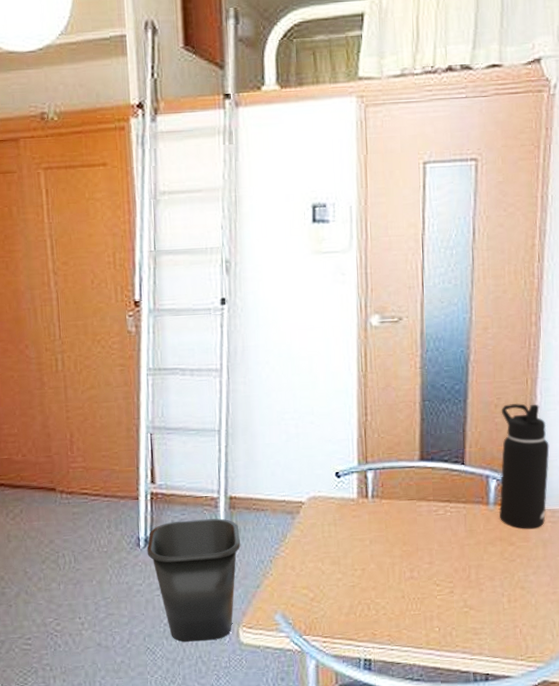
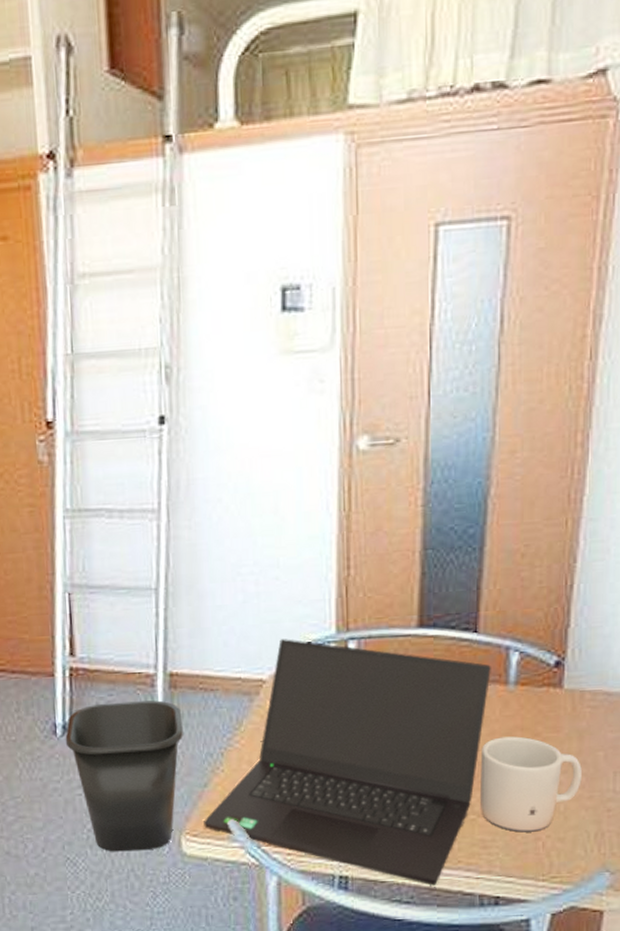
laptop: none [257,470,476,666] -> present [204,639,491,886]
mug: none [470,545,548,622] -> present [479,736,583,833]
water bottle: present [499,403,550,529] -> none [522,551,593,716]

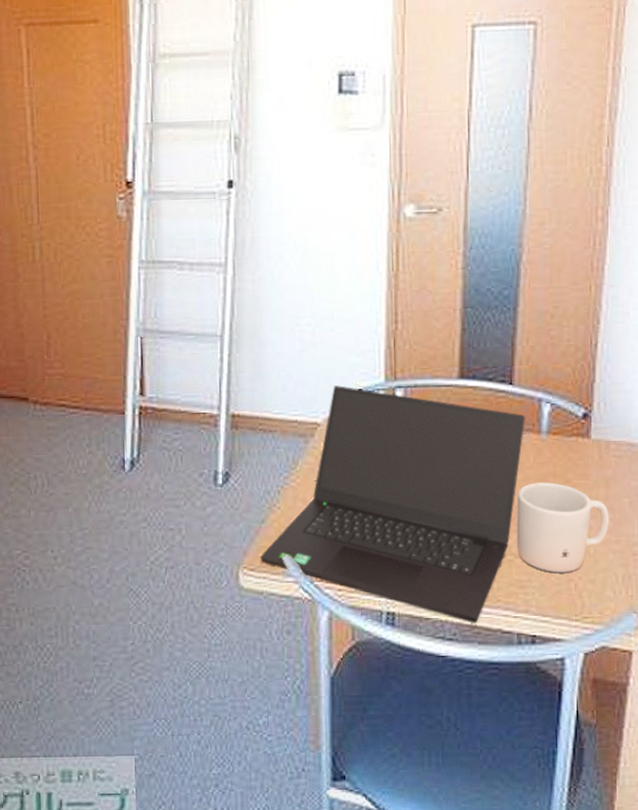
waste bin: present [65,700,183,852] -> none [133,439,243,584]

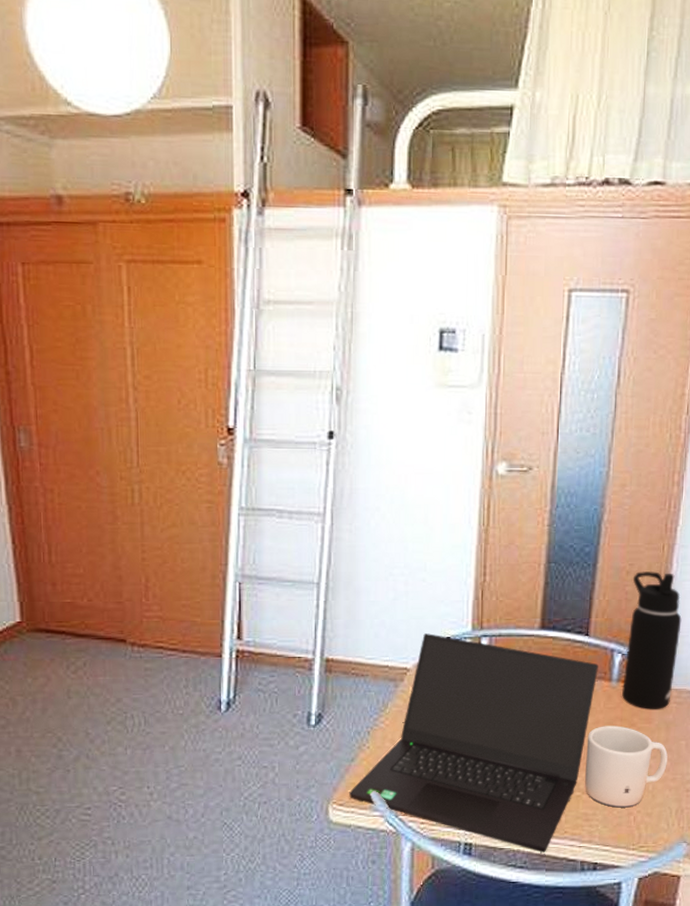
water bottle: none [553,313,616,464] -> present [622,570,682,709]

